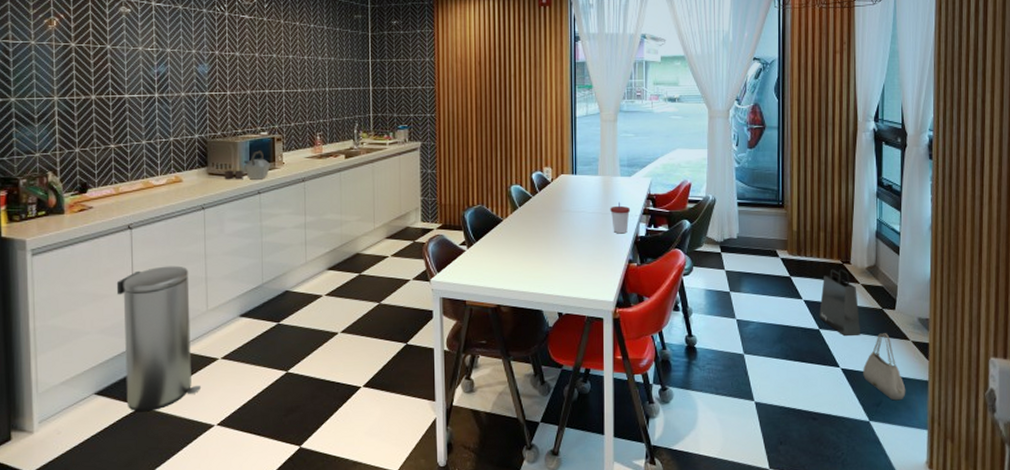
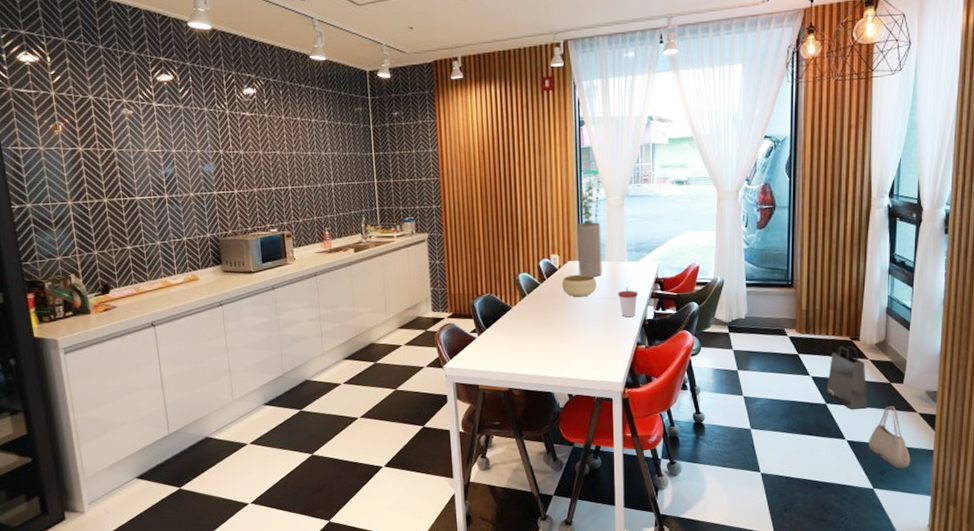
pedal bin: present [116,266,202,412] -> none [146,359,234,493]
kettle: present [224,150,270,180] -> none [238,247,282,277]
bowl: none [554,188,589,212] -> present [562,274,597,297]
vase: none [569,92,595,191] -> present [576,177,602,277]

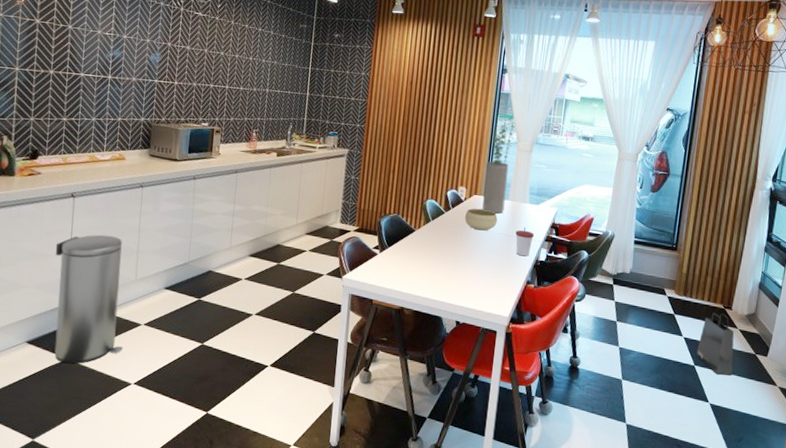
pedal bin: none [146,359,234,493] -> present [54,234,124,364]
handbag: present [869,406,911,469] -> none [729,376,767,439]

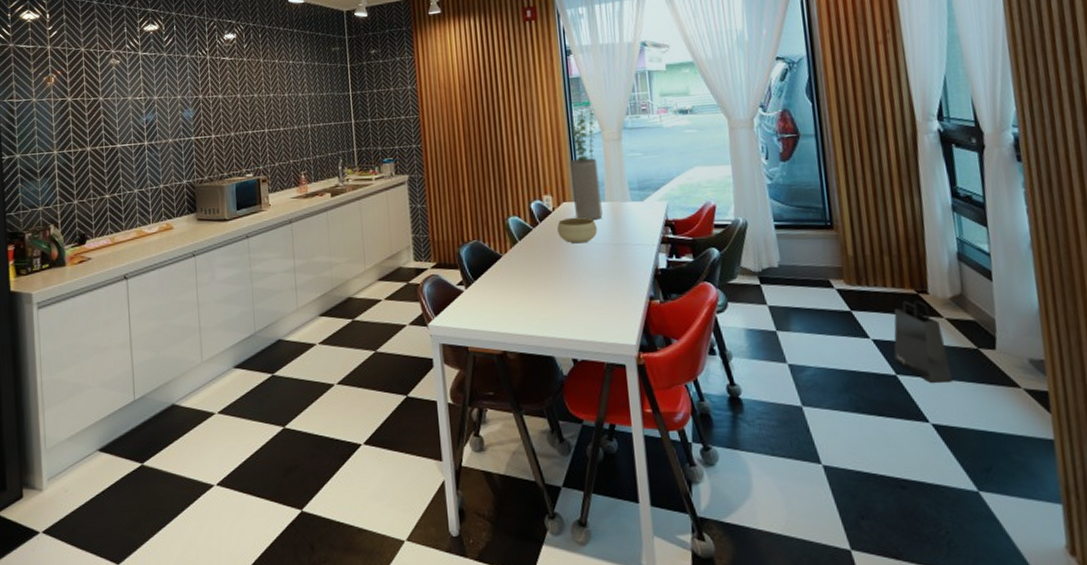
pedal bin: present [54,234,124,364] -> none [115,315,200,470]
cup: present [515,227,534,257] -> none [622,230,646,267]

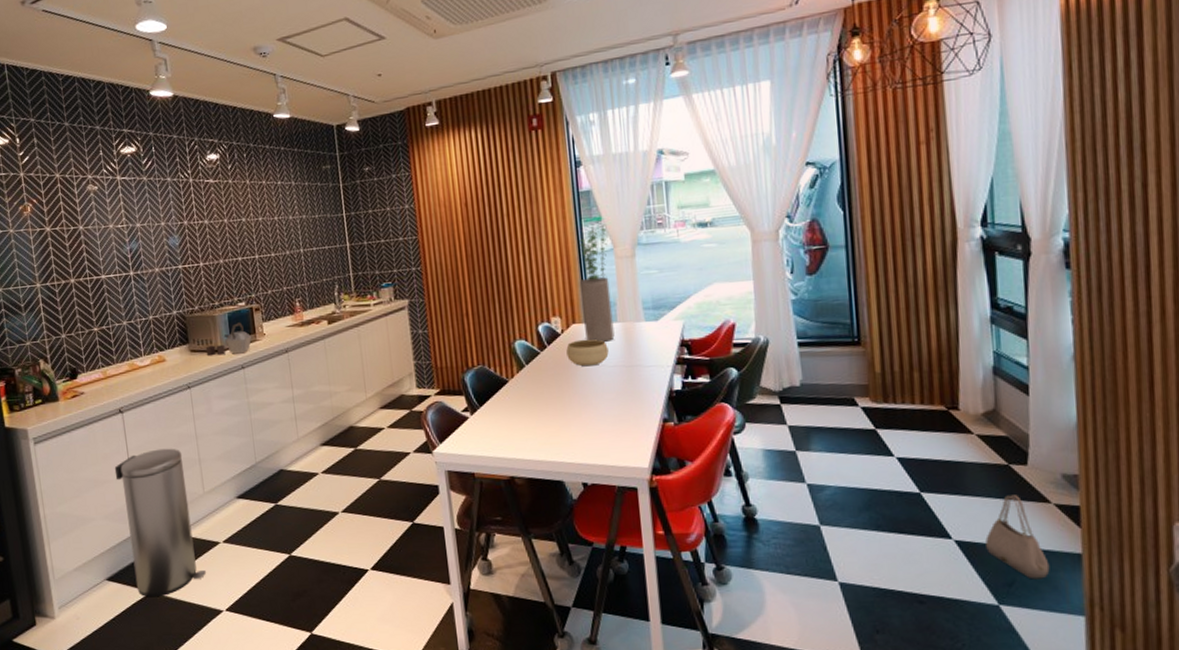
pedal bin: none [115,315,200,470] -> present [114,448,207,598]
kettle: none [212,193,257,225] -> present [205,322,252,356]
shopping bag: present [893,300,954,383] -> none [919,416,980,500]
handbag: none [961,379,1025,465] -> present [985,495,1050,580]

